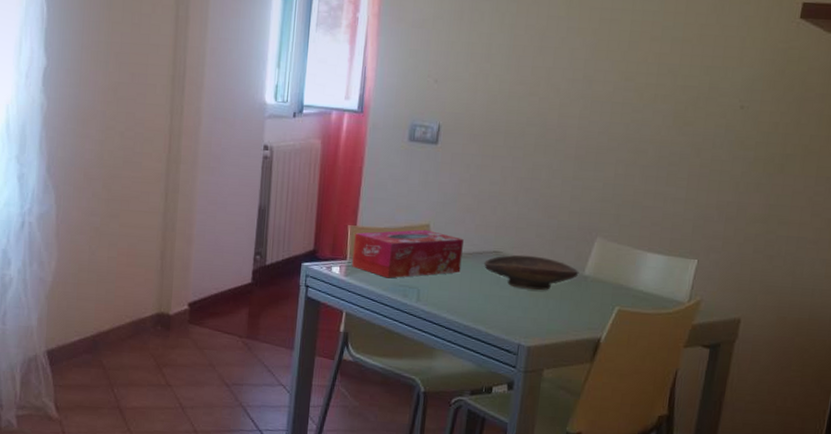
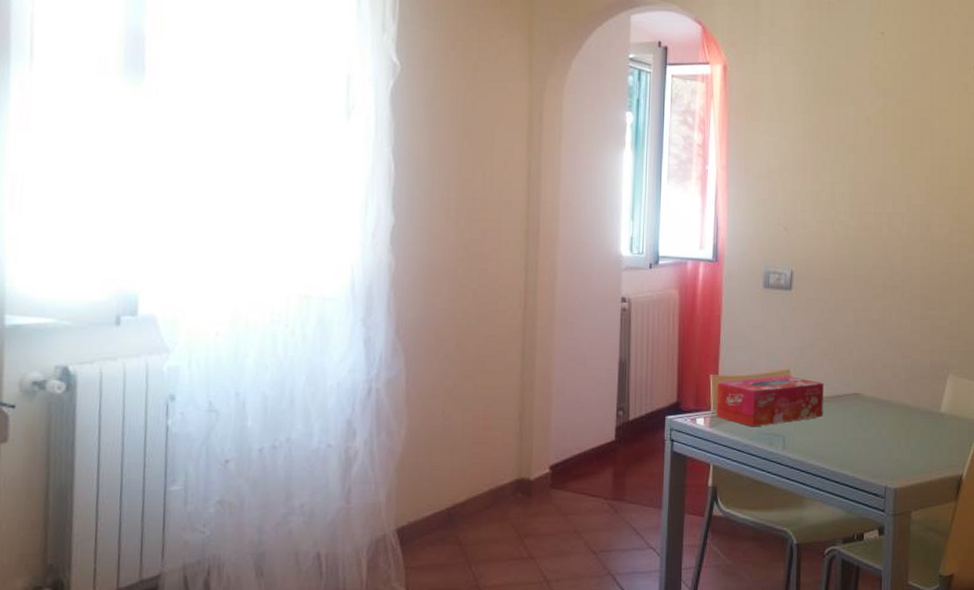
decorative bowl: present [484,254,579,290] -> none [845,396,936,430]

